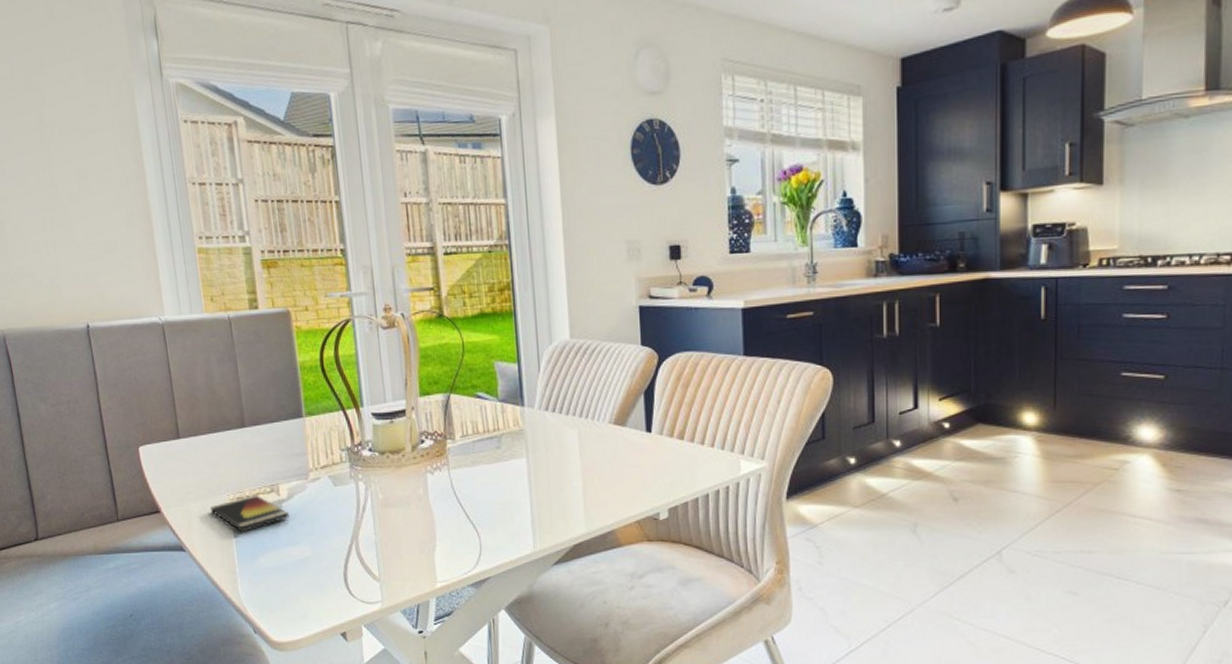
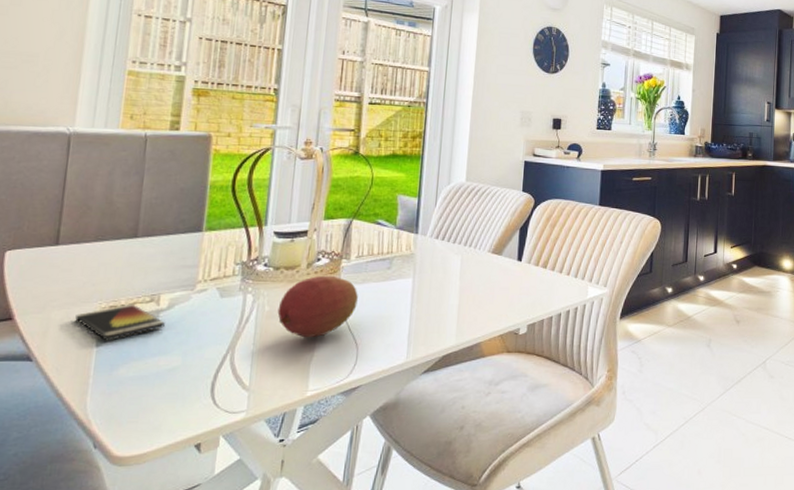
fruit: none [391,458,471,527] -> present [277,275,358,338]

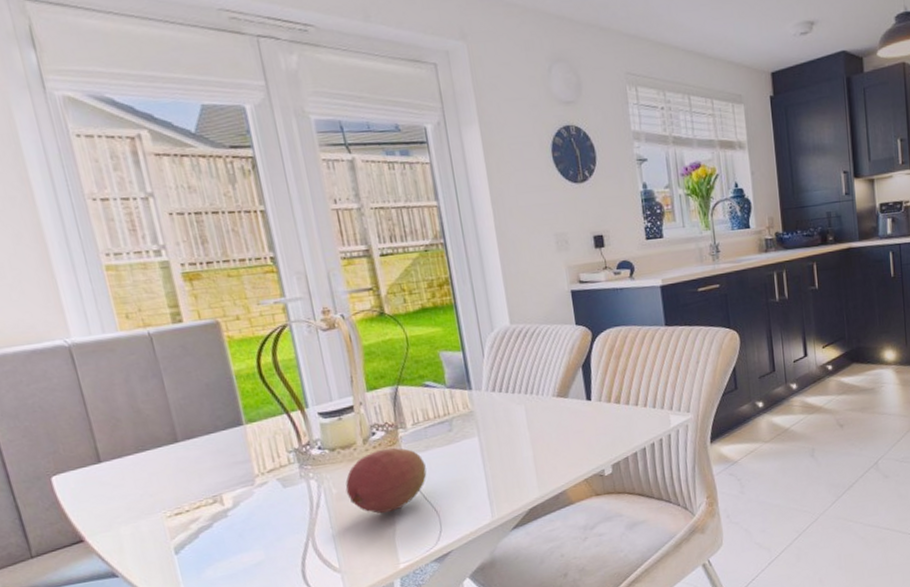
smartphone: present [75,303,165,341] -> none [144,507,236,548]

